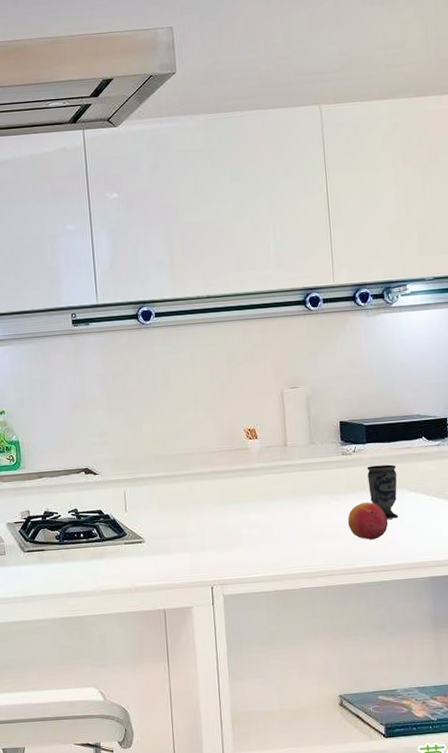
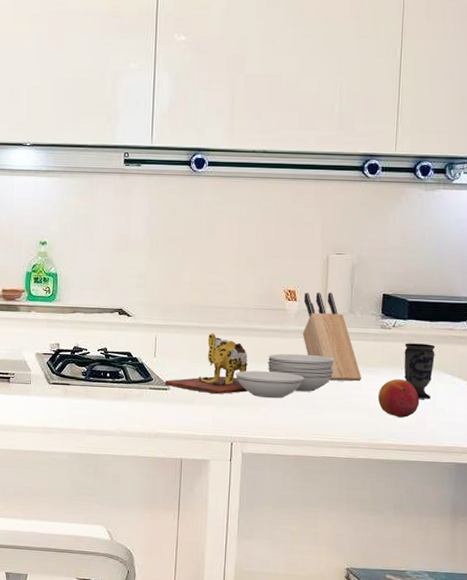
cutting board: none [139,480,303,541] -> present [165,332,335,399]
knife block: none [264,426,330,512] -> present [302,292,362,382]

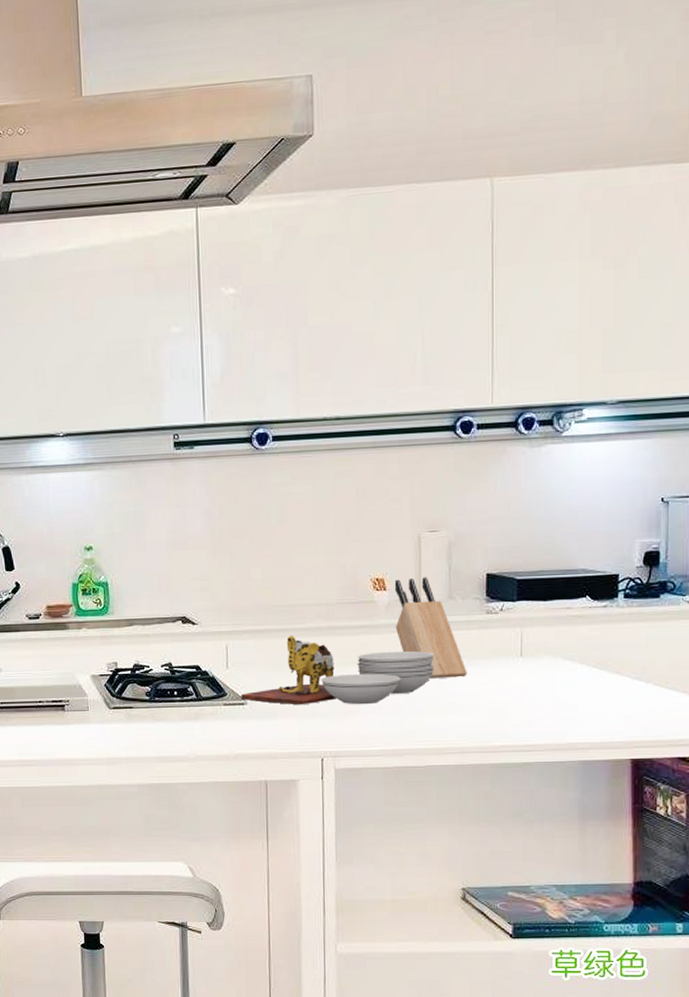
fruit: present [378,379,420,418] -> none [488,671,536,714]
cup: present [404,343,436,399] -> none [515,627,551,691]

